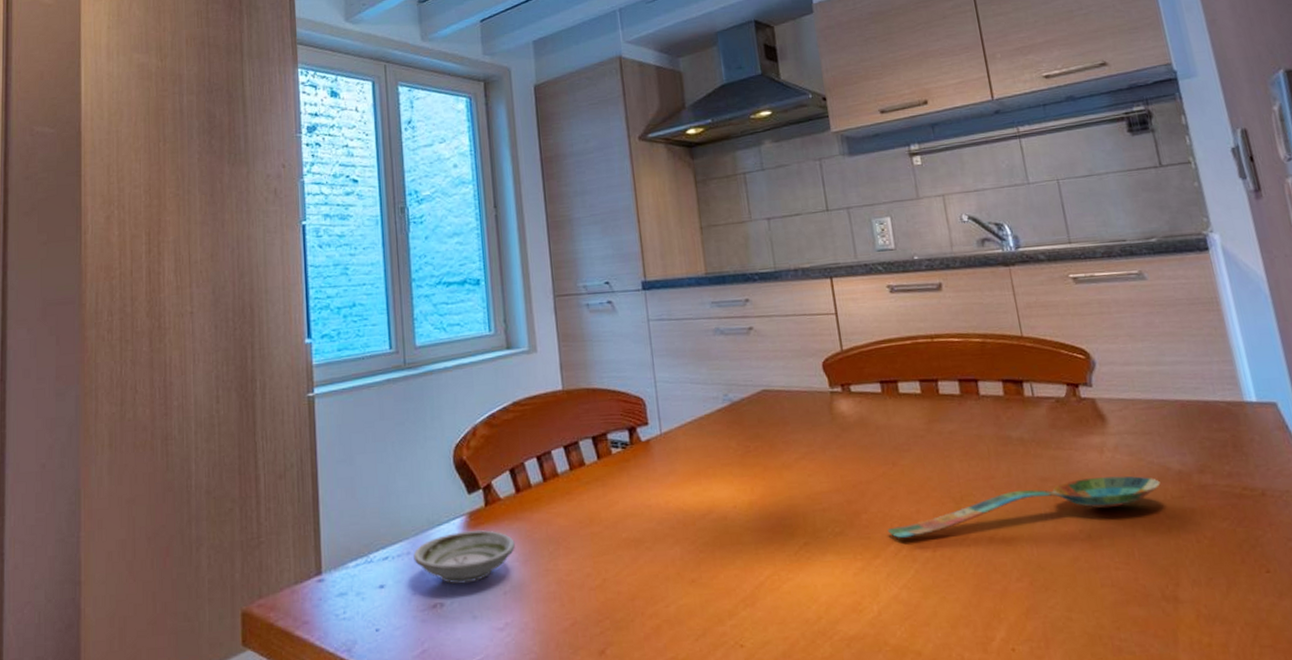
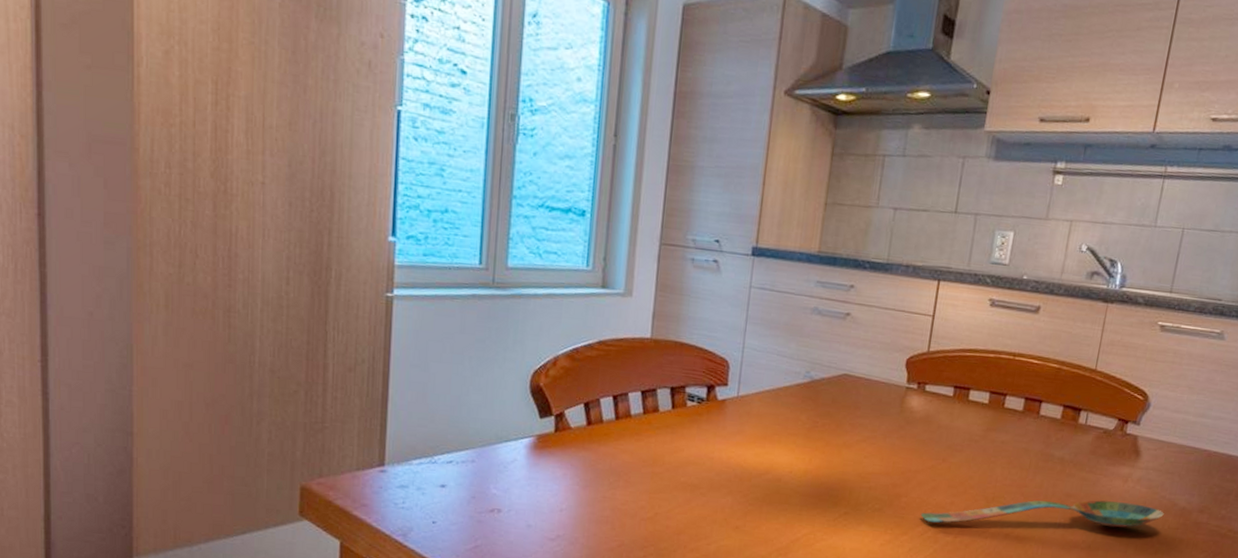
saucer: present [413,530,515,584] -> none [477,450,578,496]

